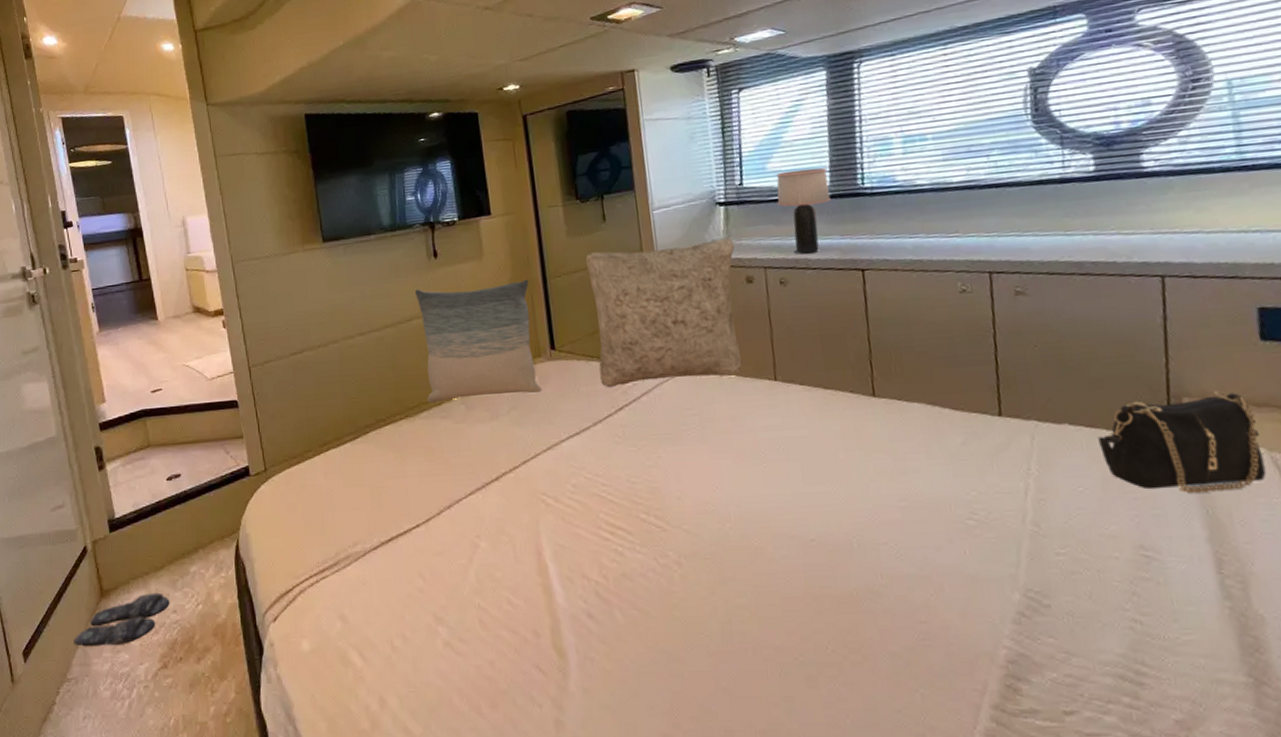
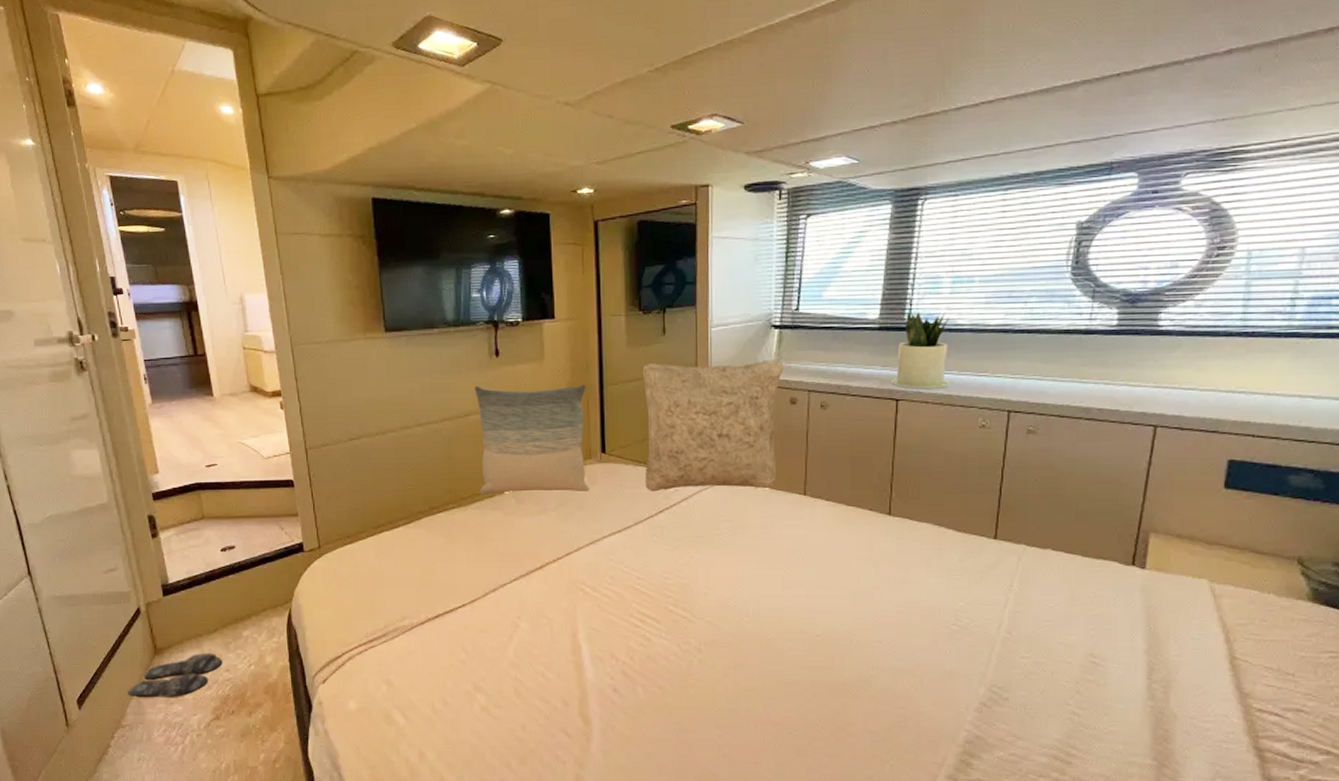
table lamp: present [776,167,831,254] -> none [828,300,878,381]
planter: none [853,174,918,258] -> present [891,312,950,390]
handbag: present [1098,390,1267,493] -> none [1074,528,1206,613]

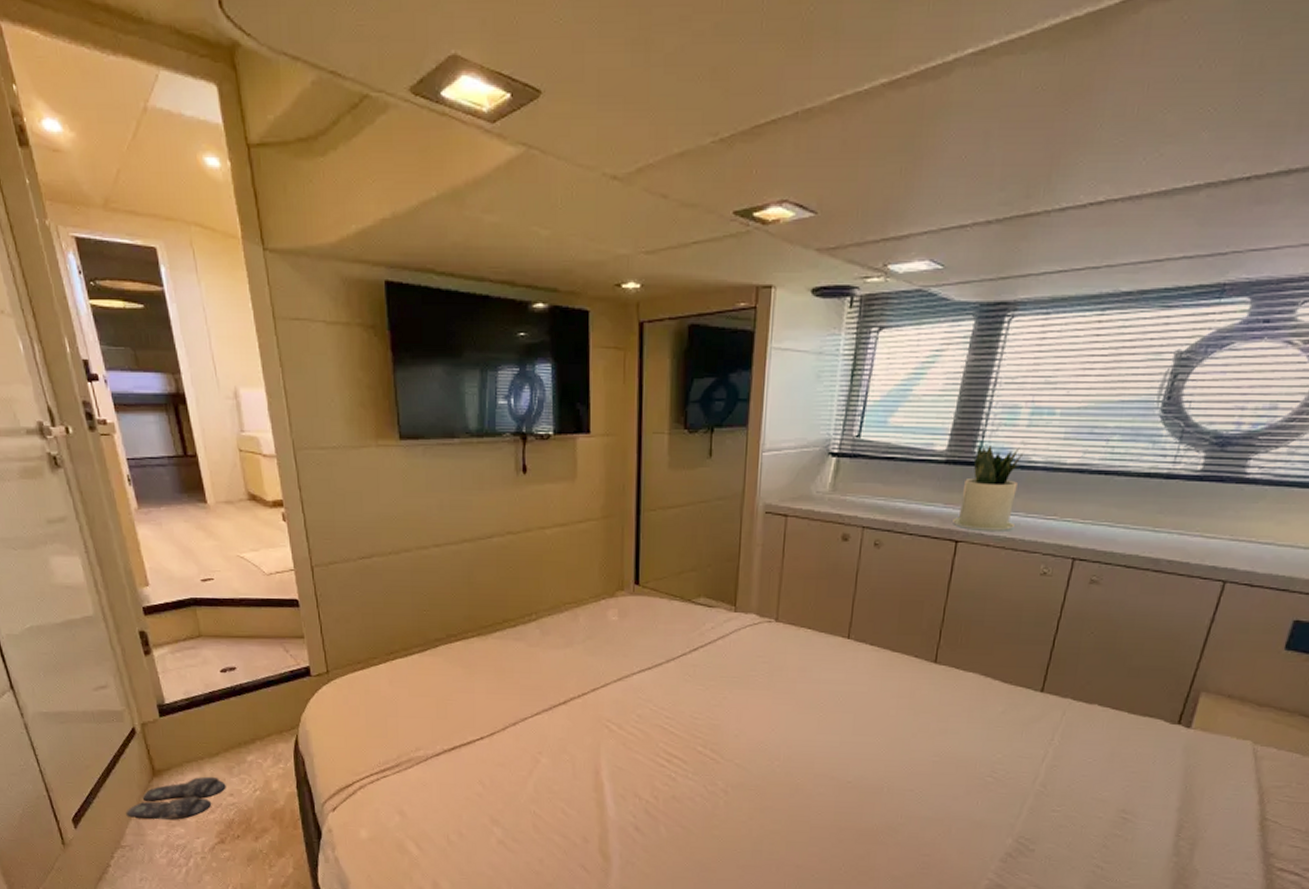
pillow: present [475,384,590,495] -> none [499,505,622,626]
pillow: present [642,360,784,492] -> none [679,489,839,629]

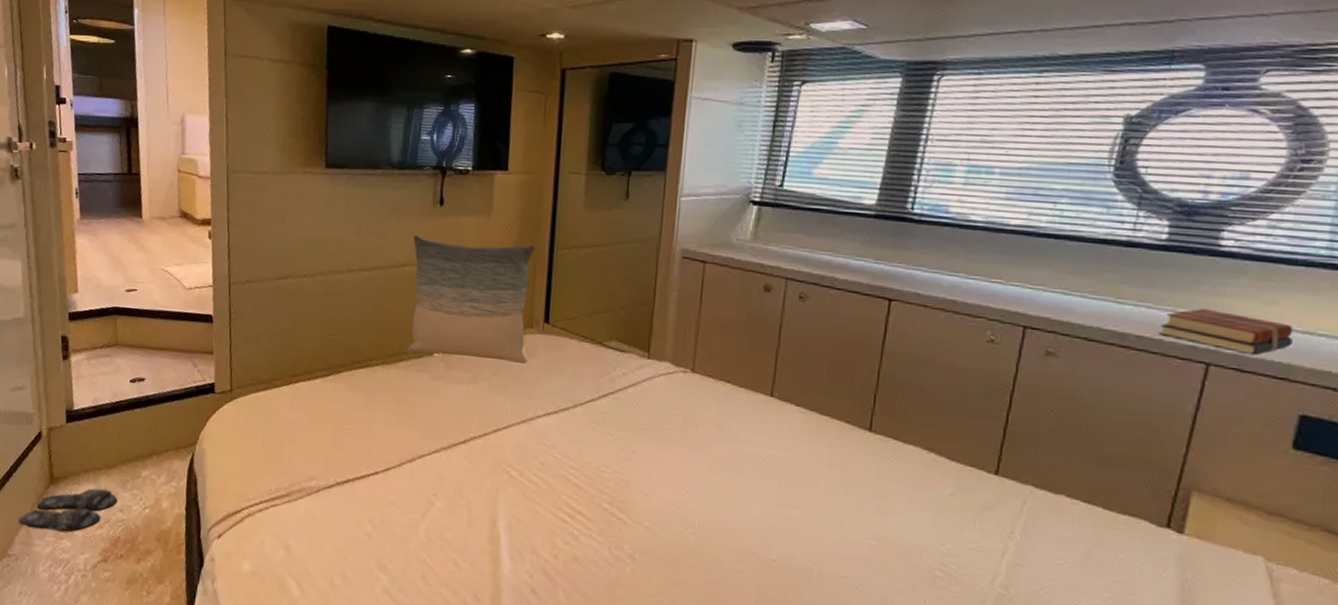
pillow: none [499,505,622,626] -> present [406,234,535,365]
planter: present [952,446,1024,533] -> none [885,202,962,293]
books: none [1187,532,1298,572] -> present [1159,308,1293,356]

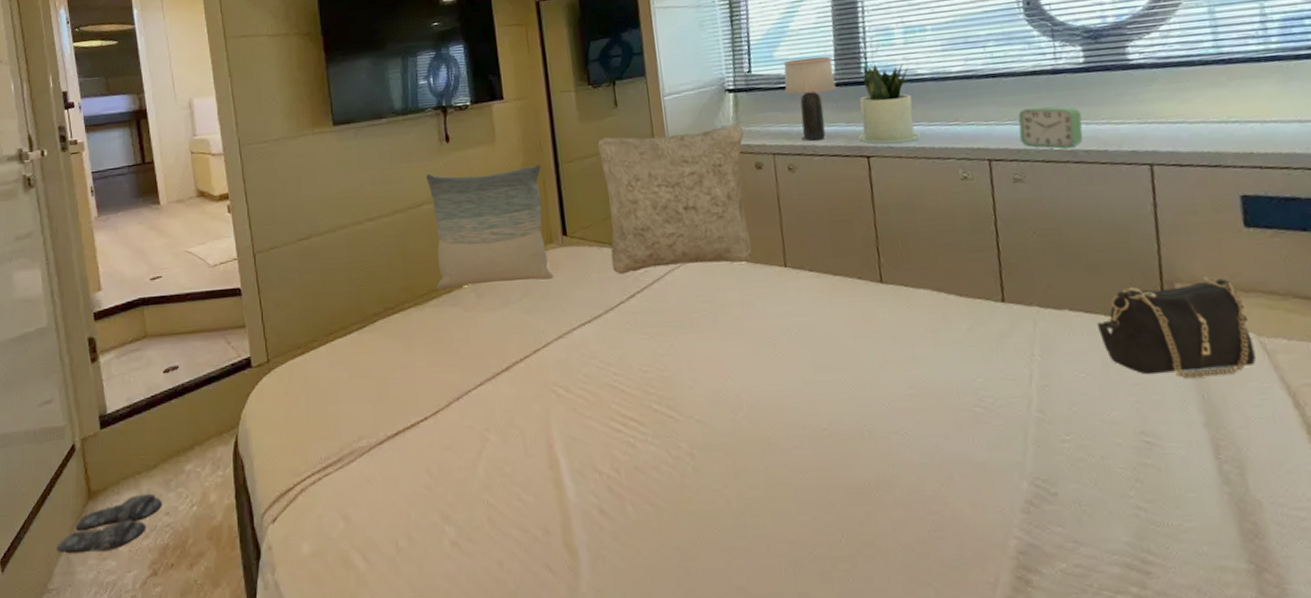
pillow: none [589,229,760,384] -> present [597,124,753,275]
table lamp: none [815,180,876,273] -> present [783,56,836,141]
planter: none [885,202,962,293] -> present [859,64,920,145]
alarm clock: none [1065,278,1144,330] -> present [1018,106,1083,149]
handbag: none [1091,485,1264,592] -> present [1097,276,1257,378]
books: present [1159,308,1293,356] -> none [1101,116,1214,151]

